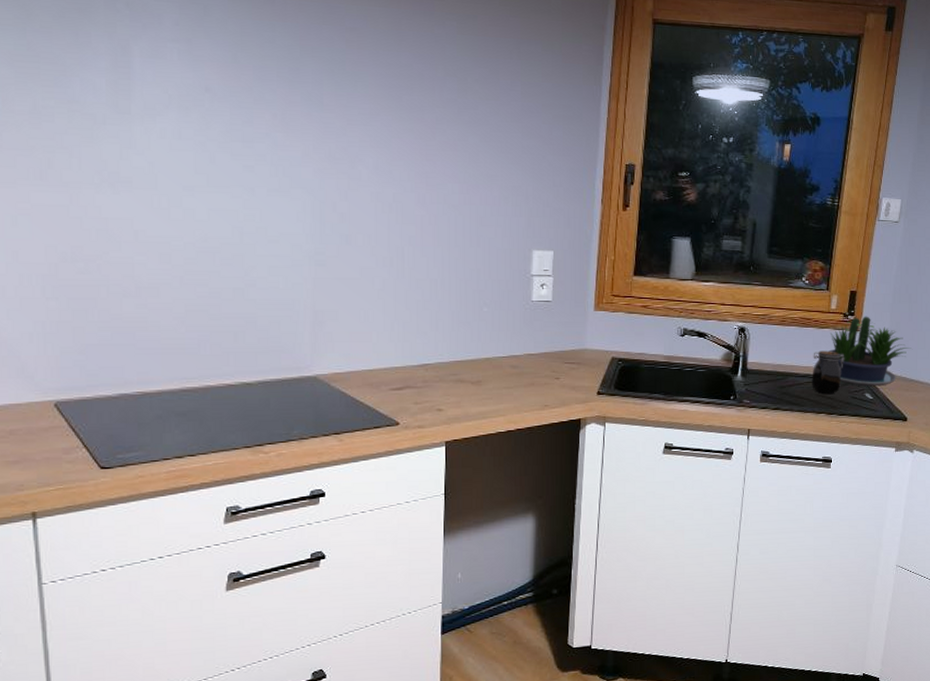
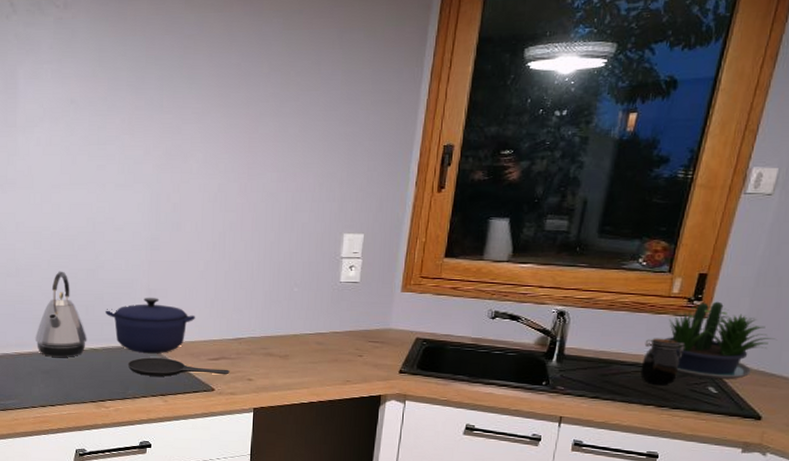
kettle: none [164,290,237,395] -> present [34,271,87,357]
cooking pot: none [259,320,372,386] -> present [105,297,195,354]
frying pan: none [291,390,416,412] -> present [127,357,230,377]

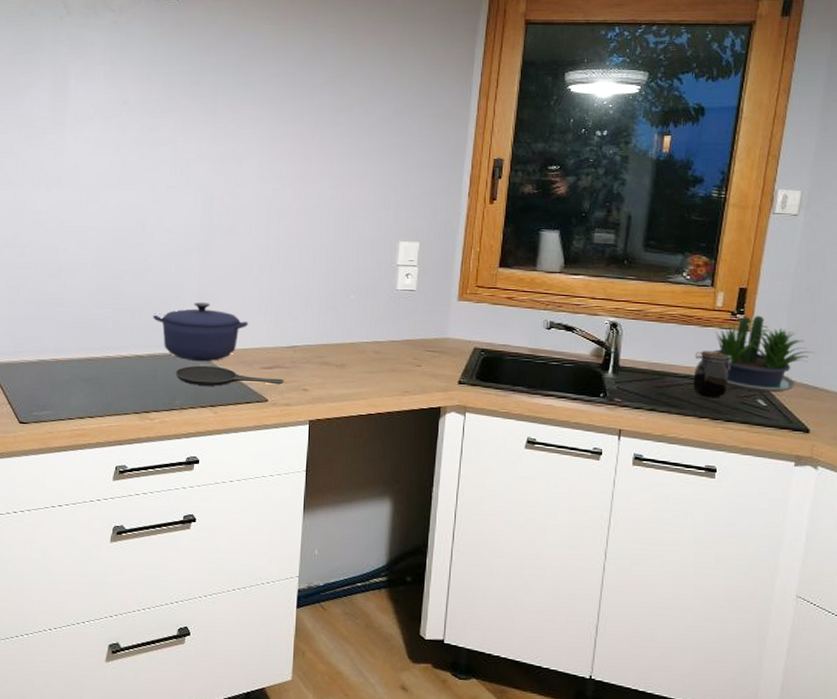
kettle: present [34,271,87,357] -> none [74,273,133,365]

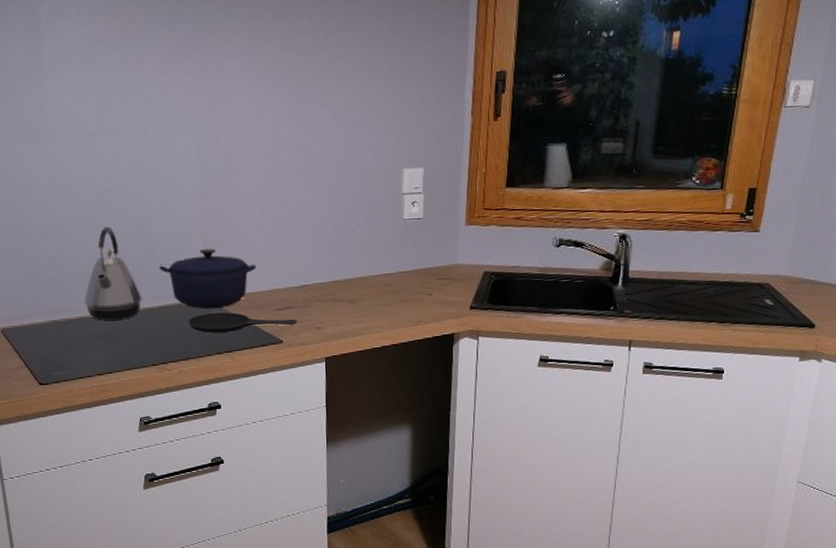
kettle: none [74,273,133,365] -> present [83,226,142,320]
jar: present [693,350,733,397] -> none [702,254,741,301]
potted plant: present [713,315,815,393] -> none [722,215,823,292]

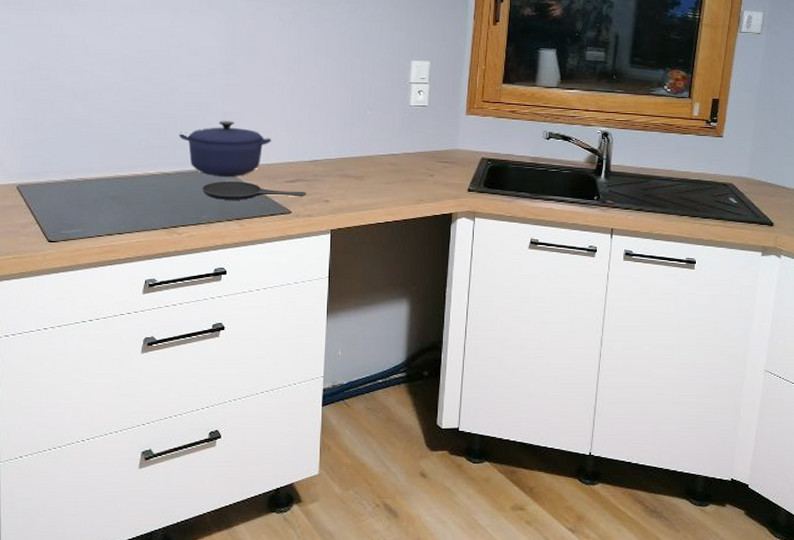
kettle: present [83,226,142,320] -> none [102,94,159,182]

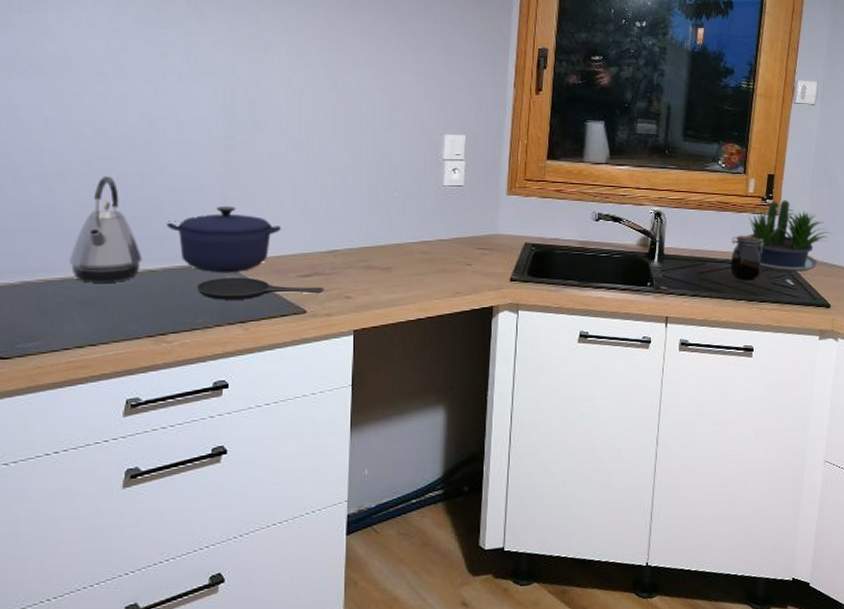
kettle: none [102,94,159,182] -> present [68,176,142,283]
jar: none [674,155,708,197] -> present [730,235,764,280]
potted plant: none [691,123,777,191] -> present [747,200,833,273]

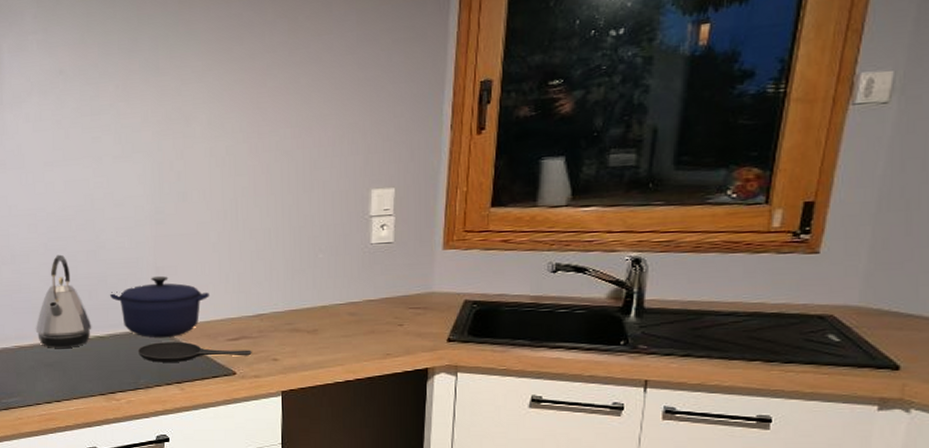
jar: present [730,235,764,280] -> none [741,280,794,336]
potted plant: present [747,200,833,273] -> none [767,233,910,326]

